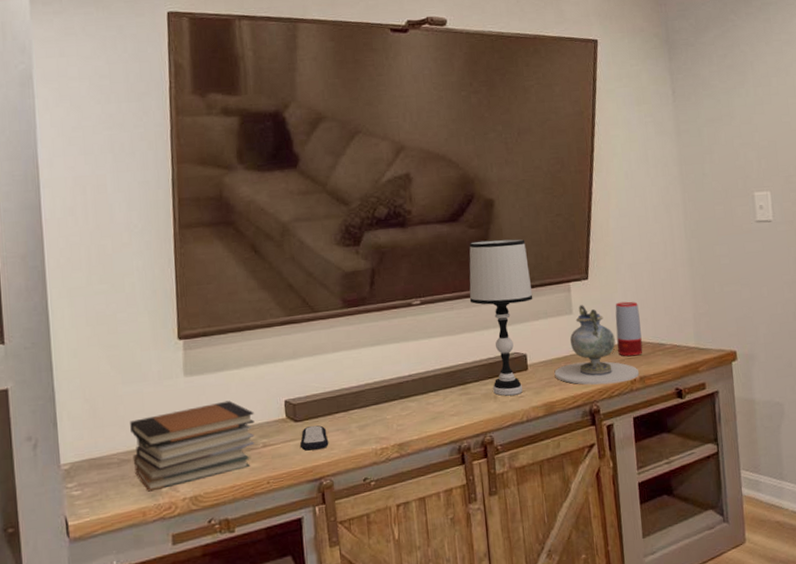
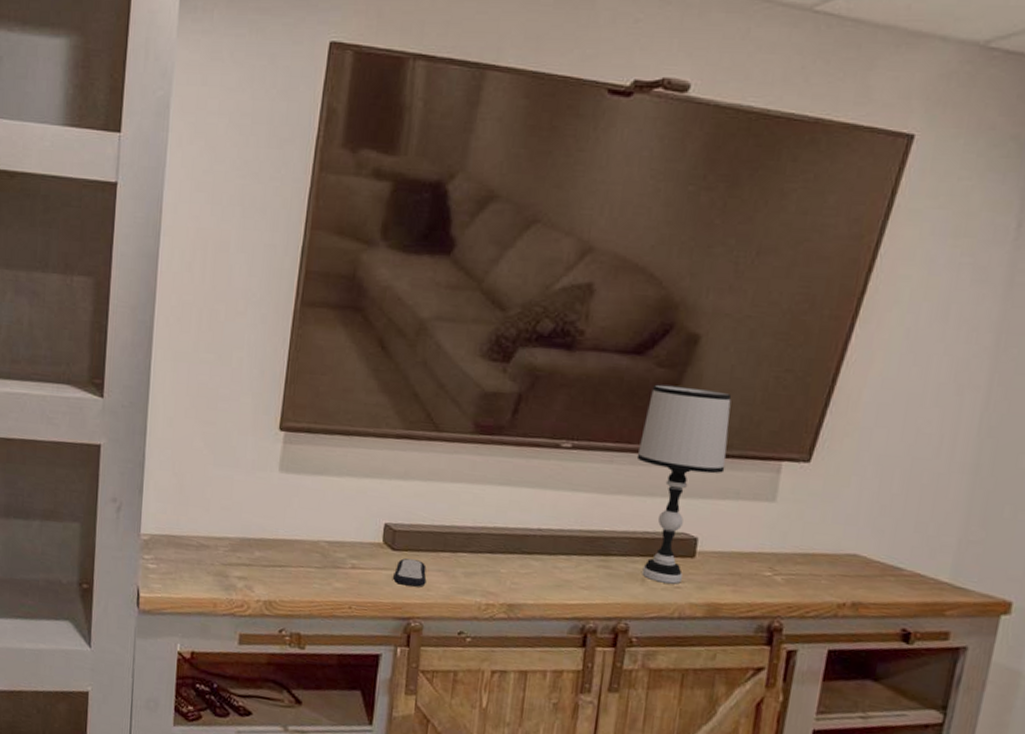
book stack: present [130,400,255,492] -> none [212,506,348,586]
decorative vase: present [554,305,640,385] -> none [730,493,854,604]
speaker: present [615,301,643,357] -> none [829,500,877,575]

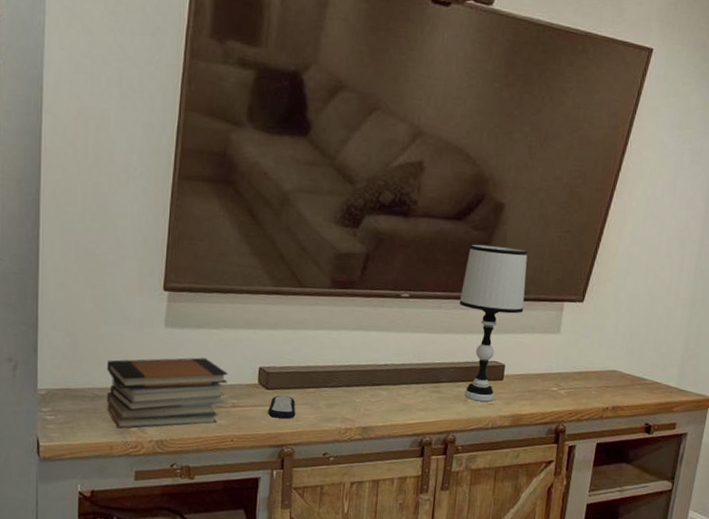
book stack: none [212,506,348,586] -> present [106,357,228,429]

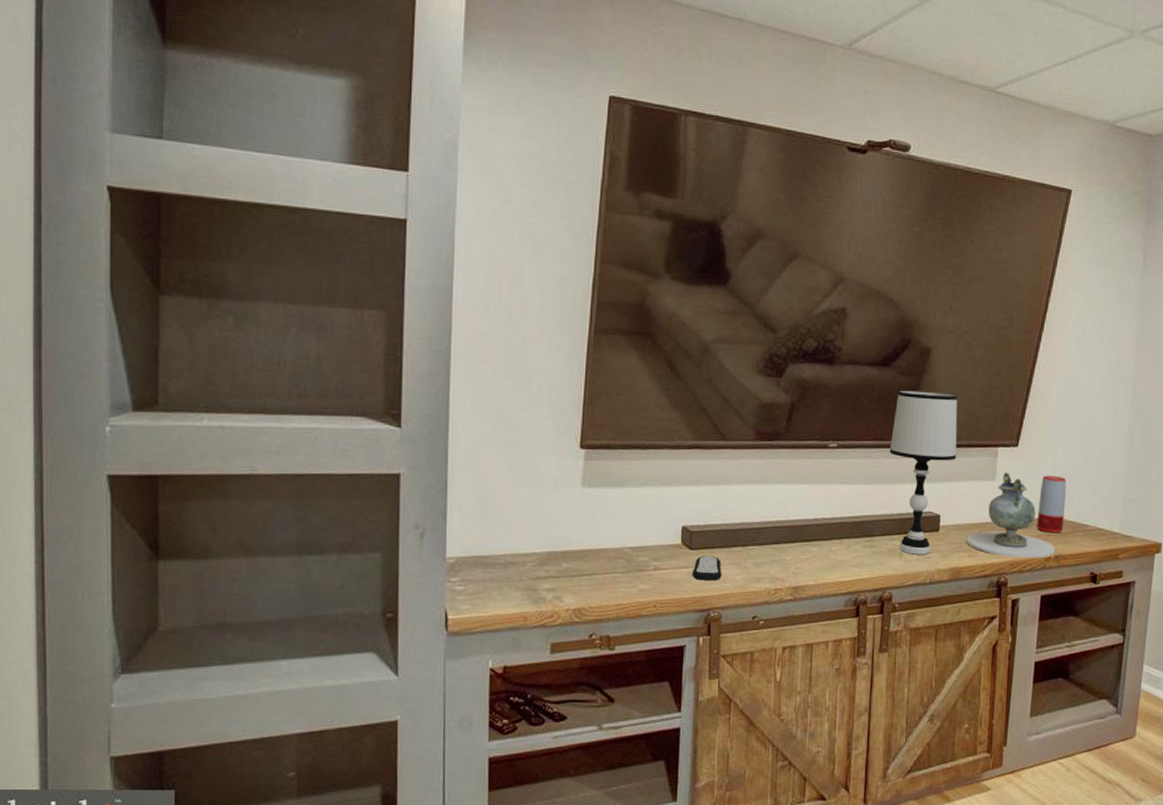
book stack: present [106,357,228,429] -> none [520,518,649,598]
decorative vase: none [528,326,614,409] -> present [966,472,1056,558]
speaker: none [597,330,628,386] -> present [1037,475,1067,533]

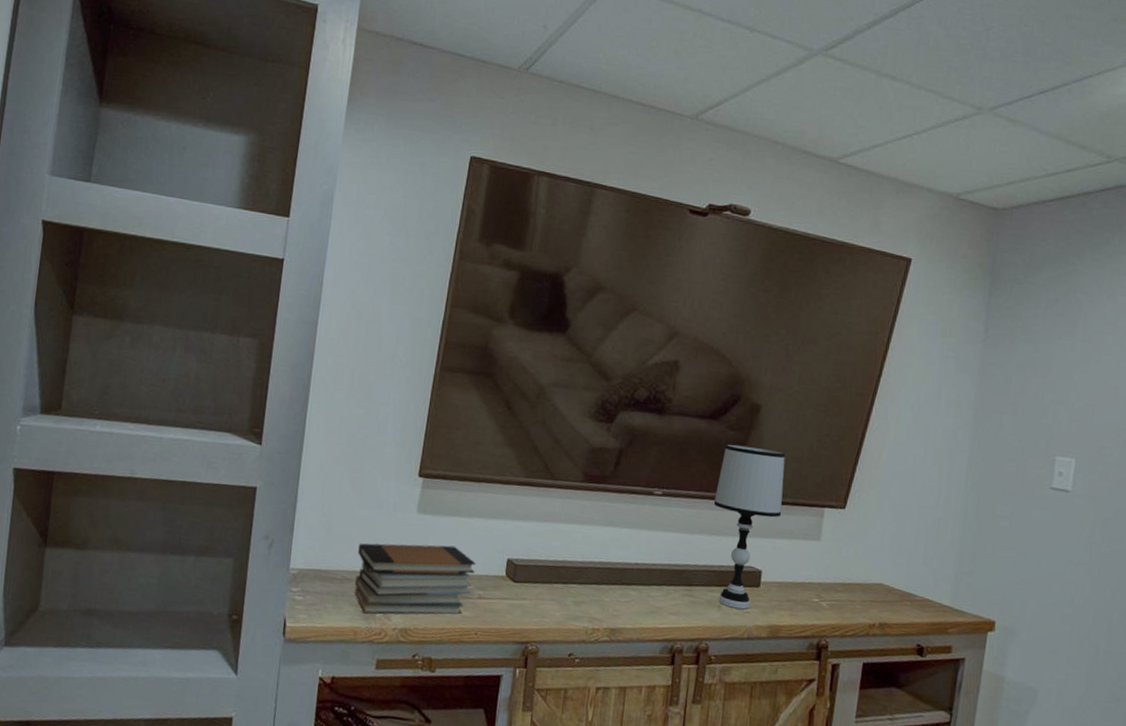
book stack: none [520,518,649,598] -> present [354,543,476,615]
remote control: present [692,556,722,581] -> none [514,589,543,615]
decorative vase: present [966,472,1056,558] -> none [787,533,881,625]
speaker: present [1037,475,1067,533] -> none [862,540,895,601]

